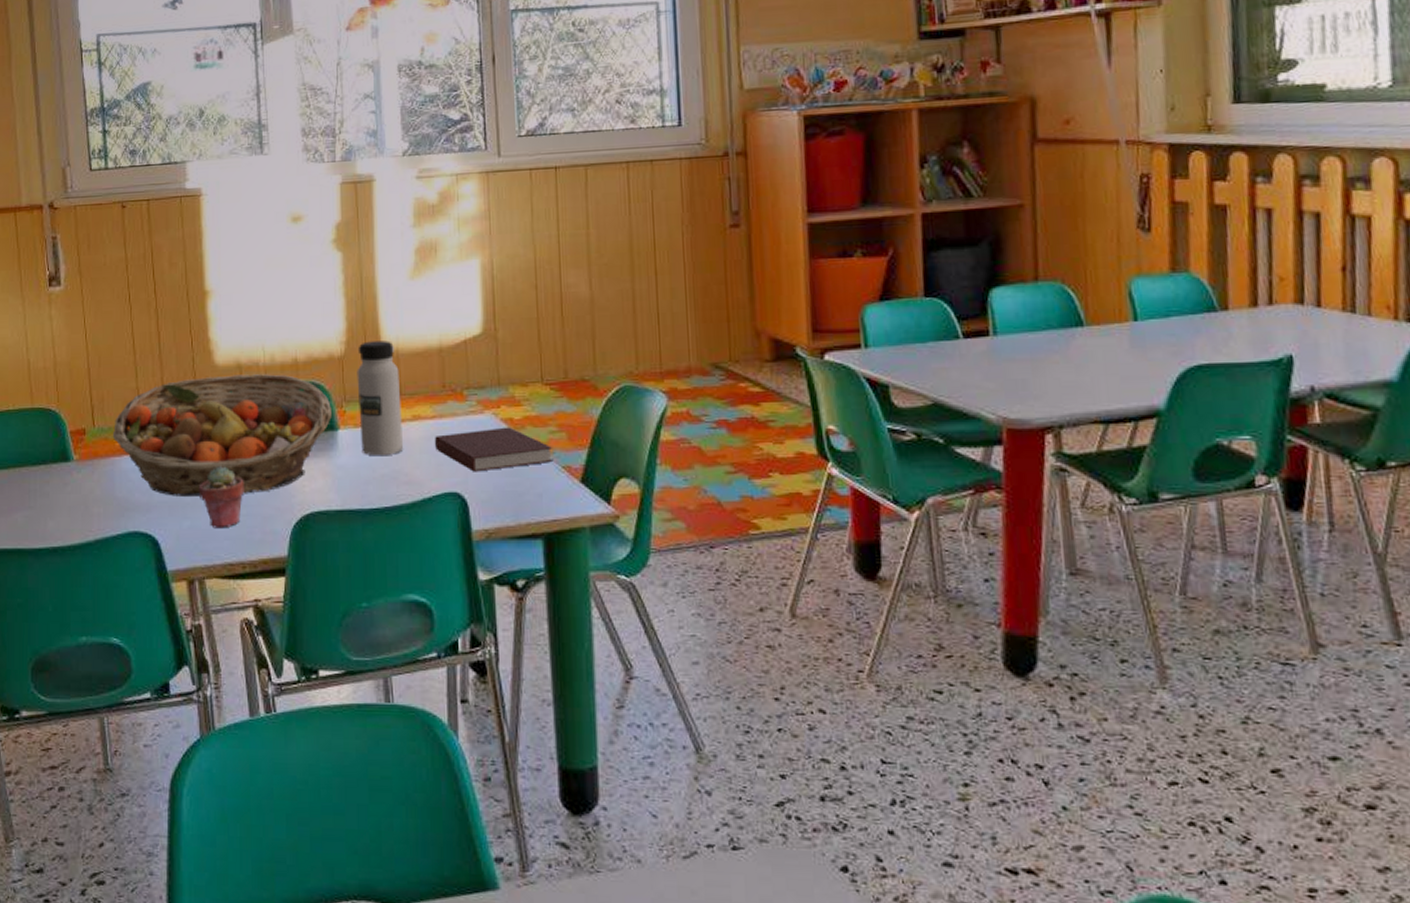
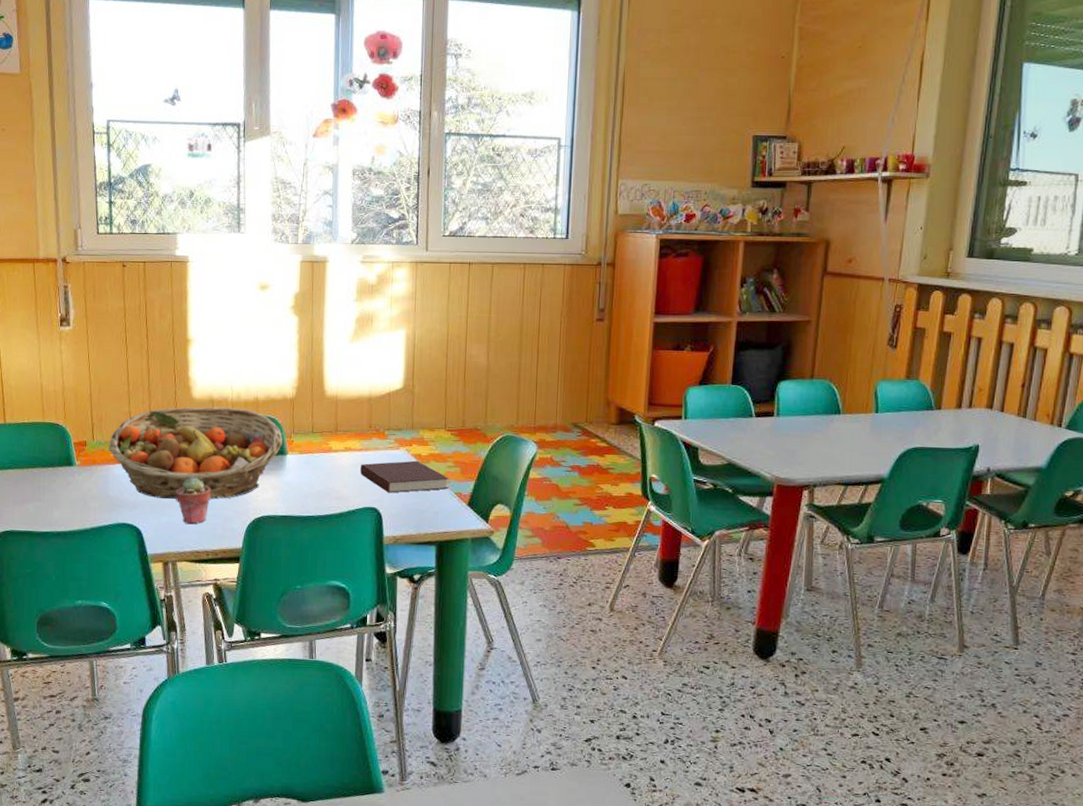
water bottle: present [357,341,404,455] -> none [303,388,337,476]

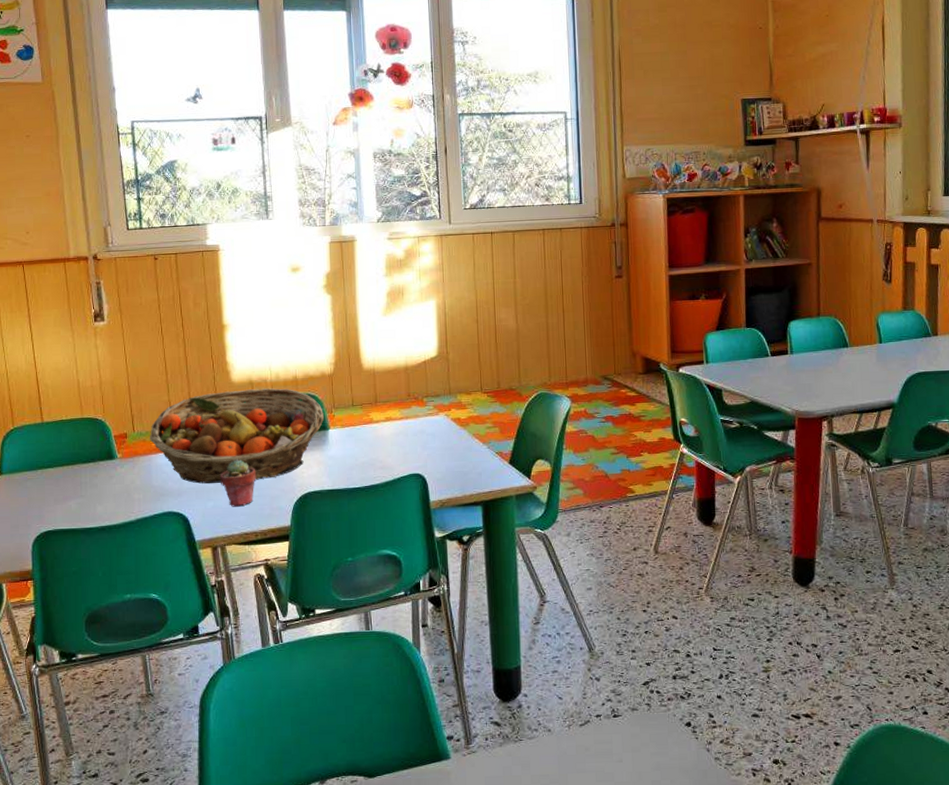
notebook: present [360,460,449,493] -> none [402,424,490,458]

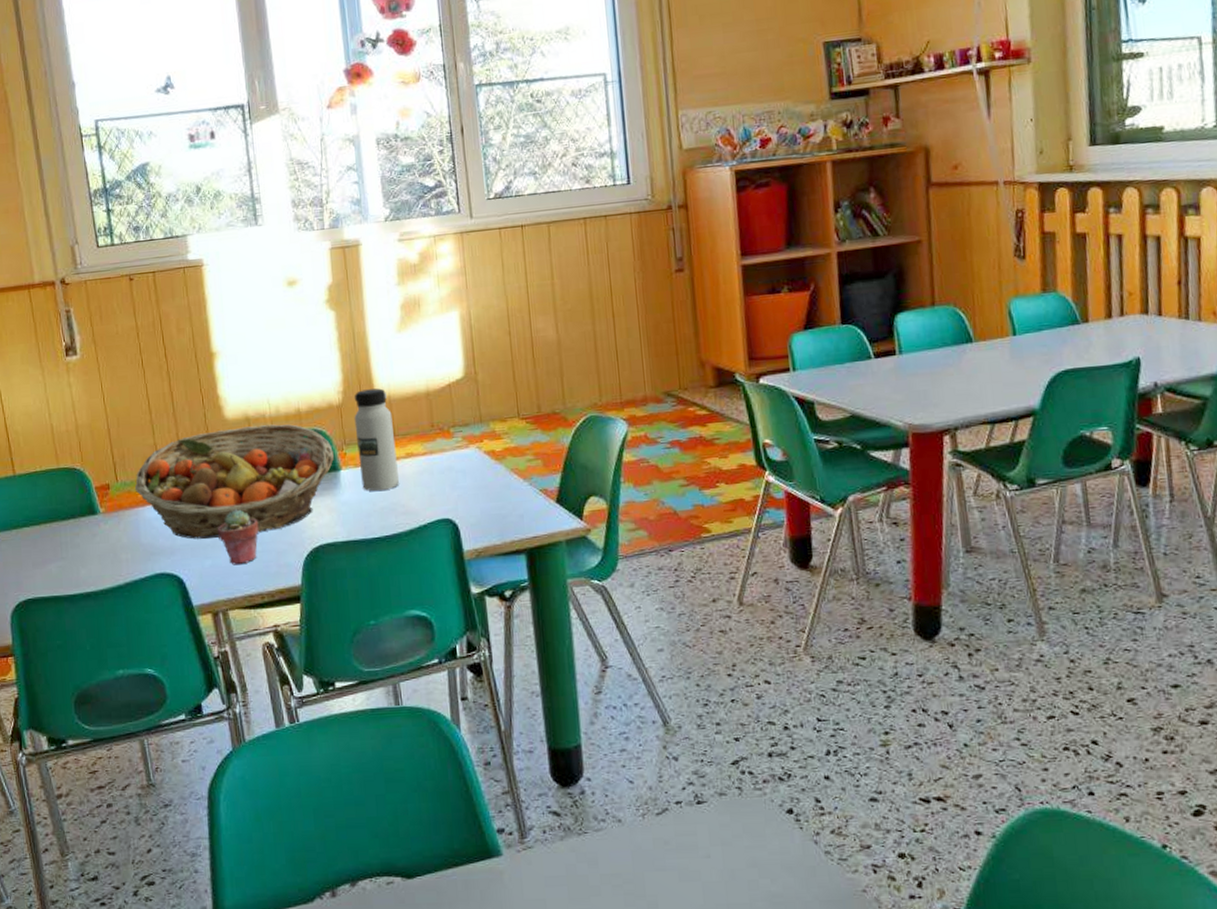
water bottle: none [343,362,379,448] -> present [354,388,400,491]

